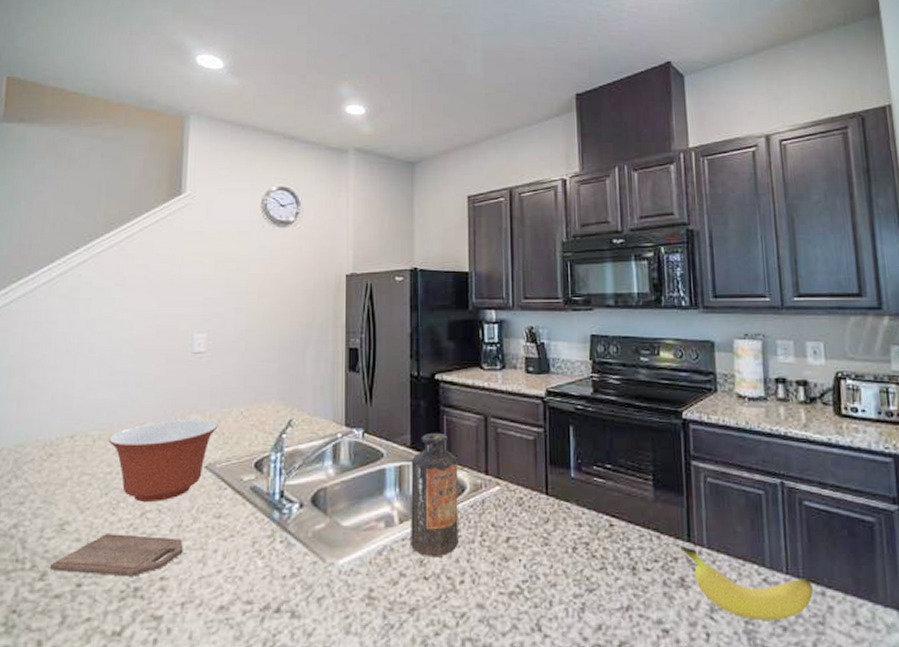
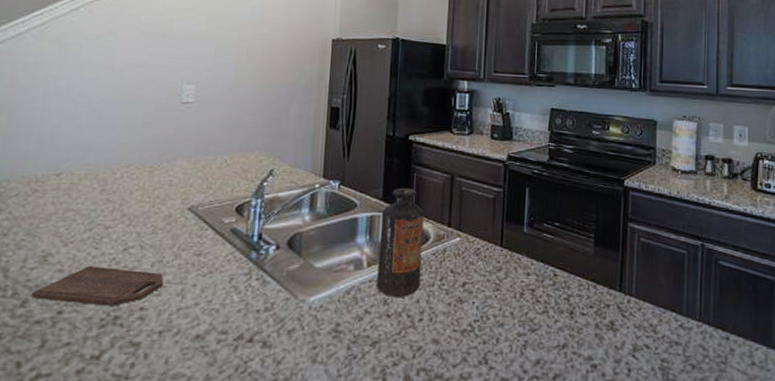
mixing bowl: present [108,419,218,502] -> none [94,164,203,239]
banana: present [680,546,813,620] -> none [612,295,719,359]

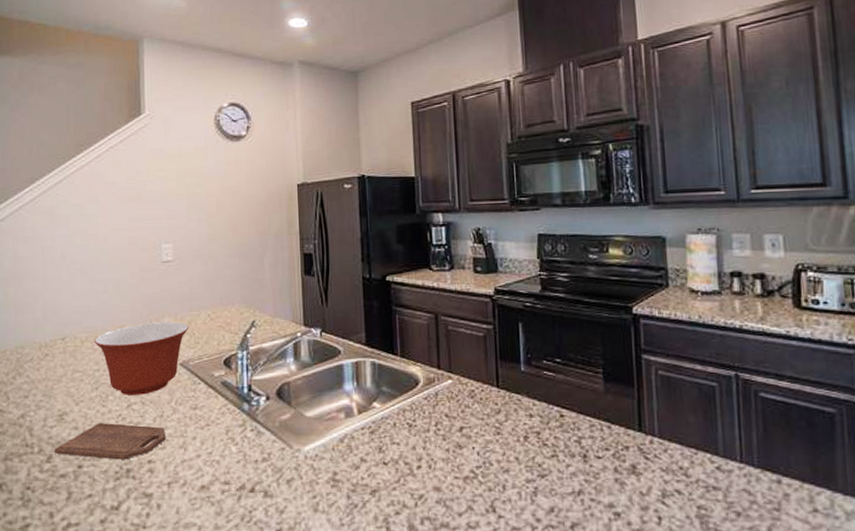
mixing bowl: none [94,164,203,239] -> present [94,322,189,395]
bottle: present [377,187,424,297] -> none [366,330,414,444]

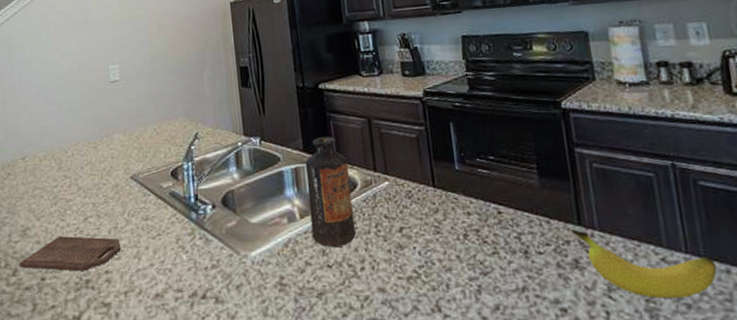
mixing bowl: present [94,322,189,395] -> none [51,137,137,209]
bottle: none [366,330,414,444] -> present [305,136,356,247]
banana: none [631,435,768,505] -> present [571,229,717,298]

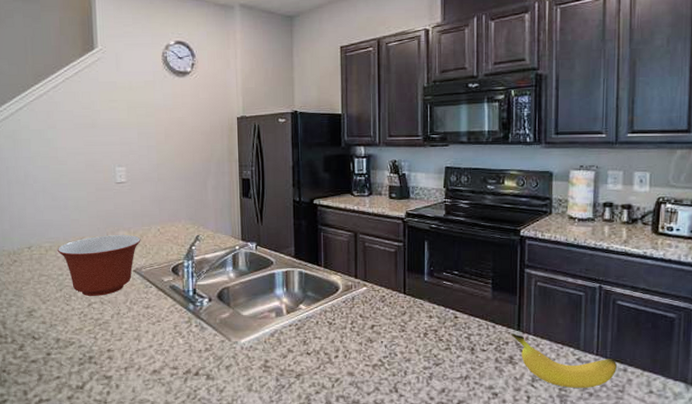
cutting board: present [19,236,121,271] -> none [25,319,123,349]
mixing bowl: none [51,137,137,209] -> present [57,235,141,296]
bottle: present [305,136,356,247] -> none [295,245,334,338]

